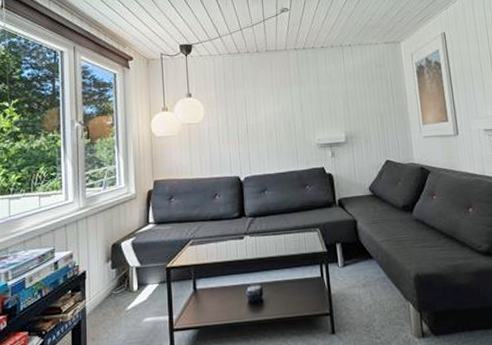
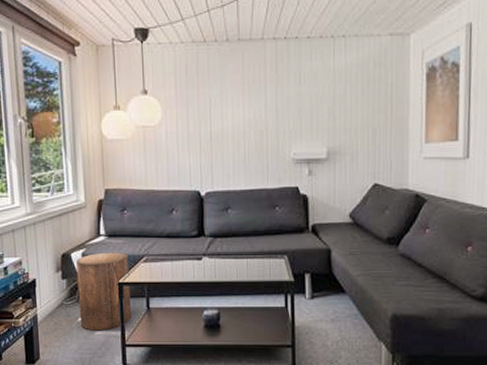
stool: none [126,237,179,318] -> present [76,252,131,331]

